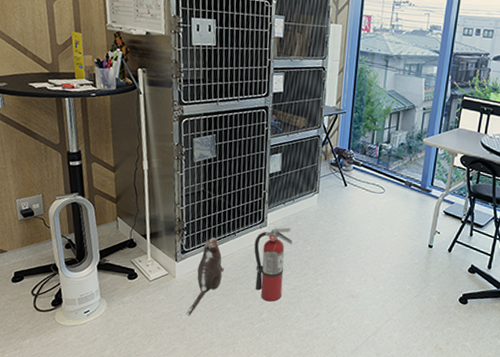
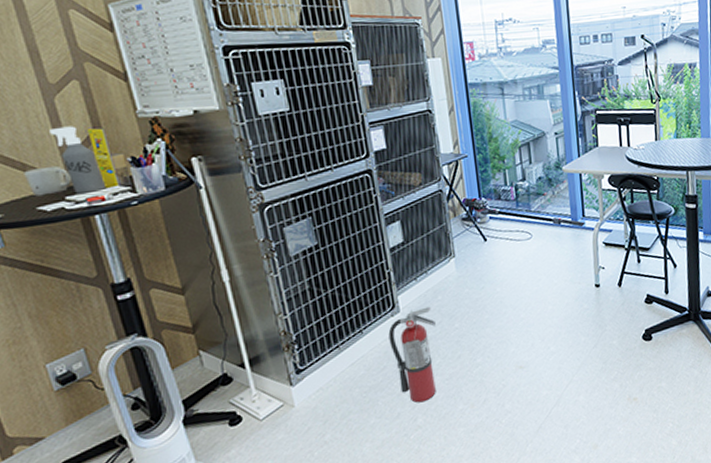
mug: none [24,54,55,76] -> present [23,165,71,197]
spray bottle: none [46,26,77,81] -> present [49,126,107,195]
cat: present [187,237,225,316] -> none [319,342,358,450]

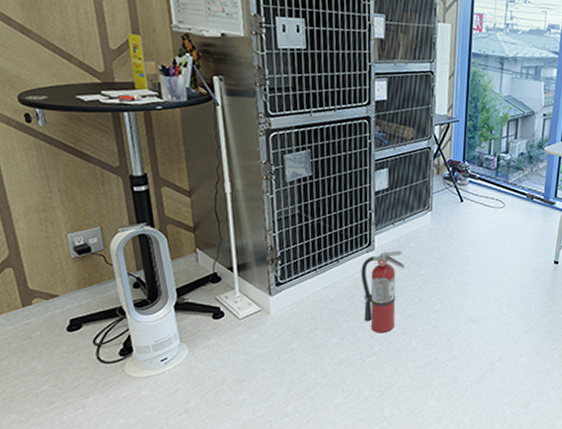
mug: present [23,165,71,197] -> none [69,61,108,87]
spray bottle: present [49,126,107,195] -> none [95,27,138,92]

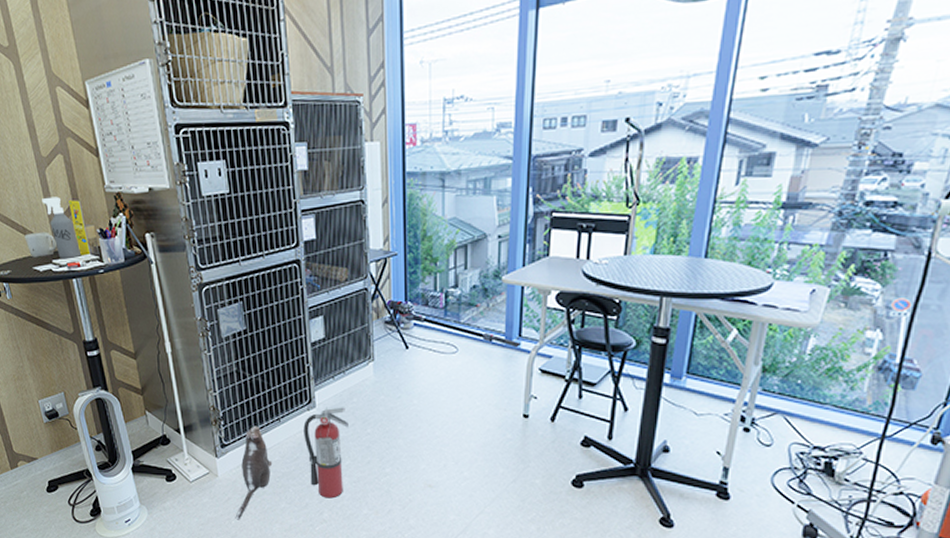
mug: none [69,61,108,87] -> present [24,231,57,258]
spray bottle: none [95,27,138,92] -> present [42,196,82,260]
cat: none [286,265,328,356] -> present [236,425,273,520]

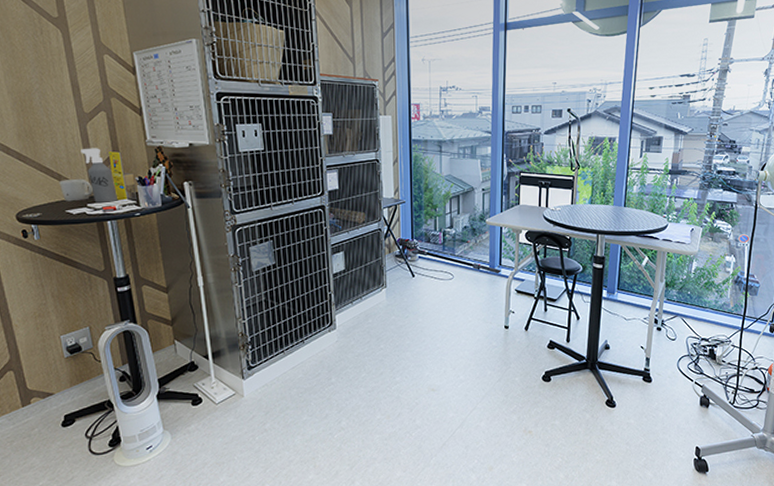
cat: present [236,425,273,520] -> none [260,348,296,436]
fire extinguisher: present [303,407,348,499] -> none [325,327,364,408]

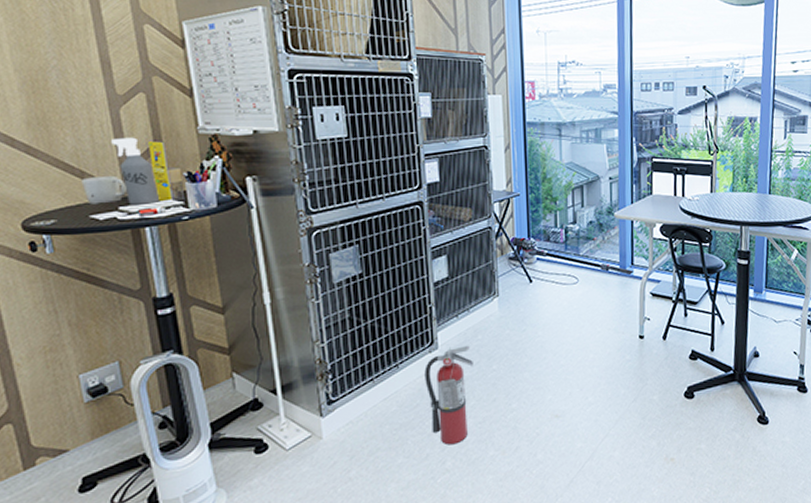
fire extinguisher: none [325,327,364,408] -> present [424,345,473,445]

